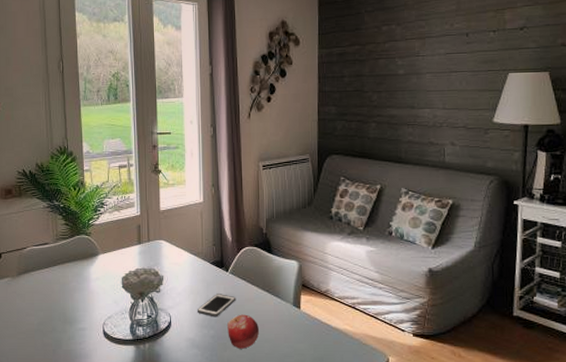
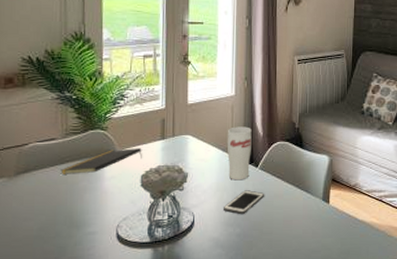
notepad: none [53,252,122,275] -> present [60,148,142,174]
cup: none [197,232,221,284] -> present [227,126,252,181]
fruit: present [227,314,259,349] -> none [254,210,287,246]

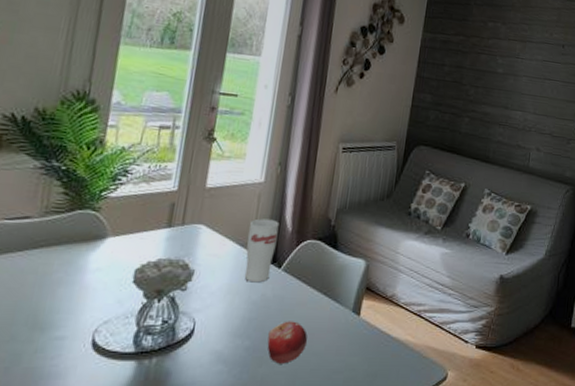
notepad: present [60,148,142,174] -> none [29,235,141,263]
cell phone: present [222,190,265,214] -> none [231,295,286,323]
fruit: none [254,210,287,246] -> present [267,321,308,364]

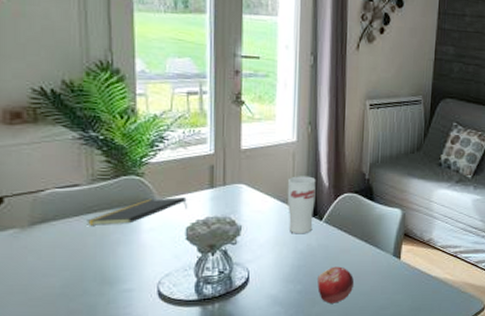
notepad: none [29,235,141,263] -> present [87,197,187,225]

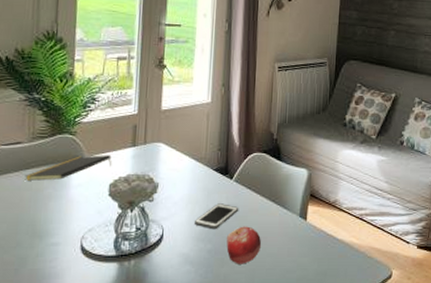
cell phone: none [282,245,330,270] -> present [194,203,239,228]
cup: present [287,176,316,234] -> none [200,135,228,193]

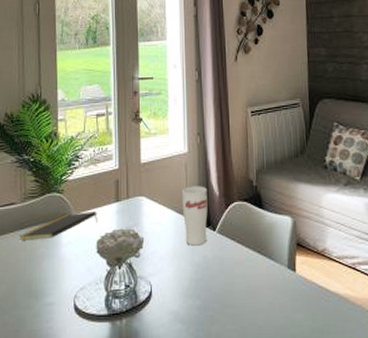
cell phone: present [194,203,239,228] -> none [181,257,225,284]
cup: none [200,135,228,193] -> present [181,186,208,246]
fruit: present [226,226,261,264] -> none [215,280,250,322]

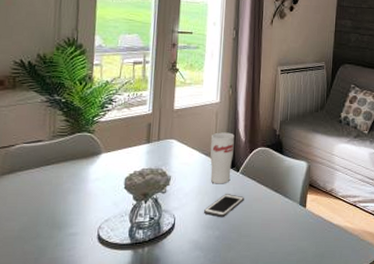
notepad: present [19,211,97,241] -> none [45,151,127,176]
cell phone: none [181,257,225,284] -> present [203,194,245,217]

